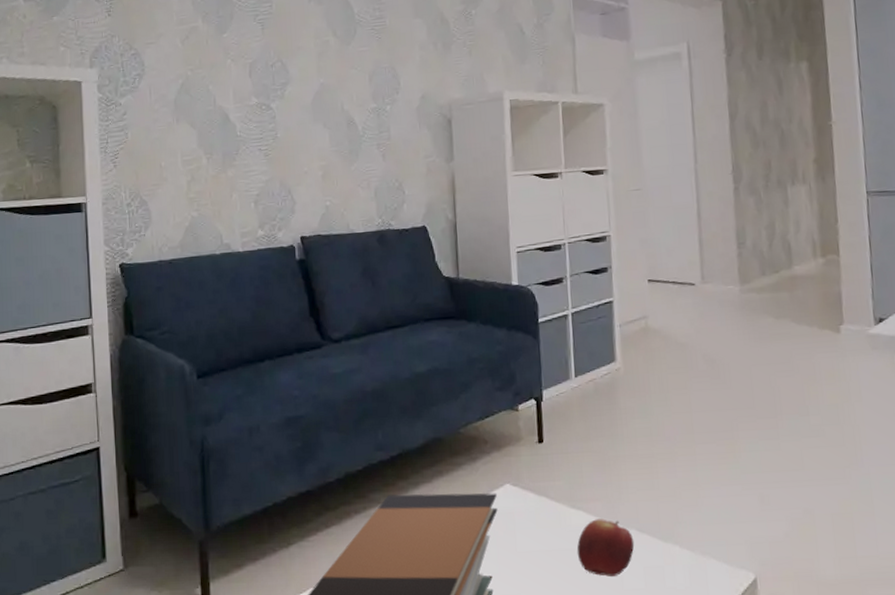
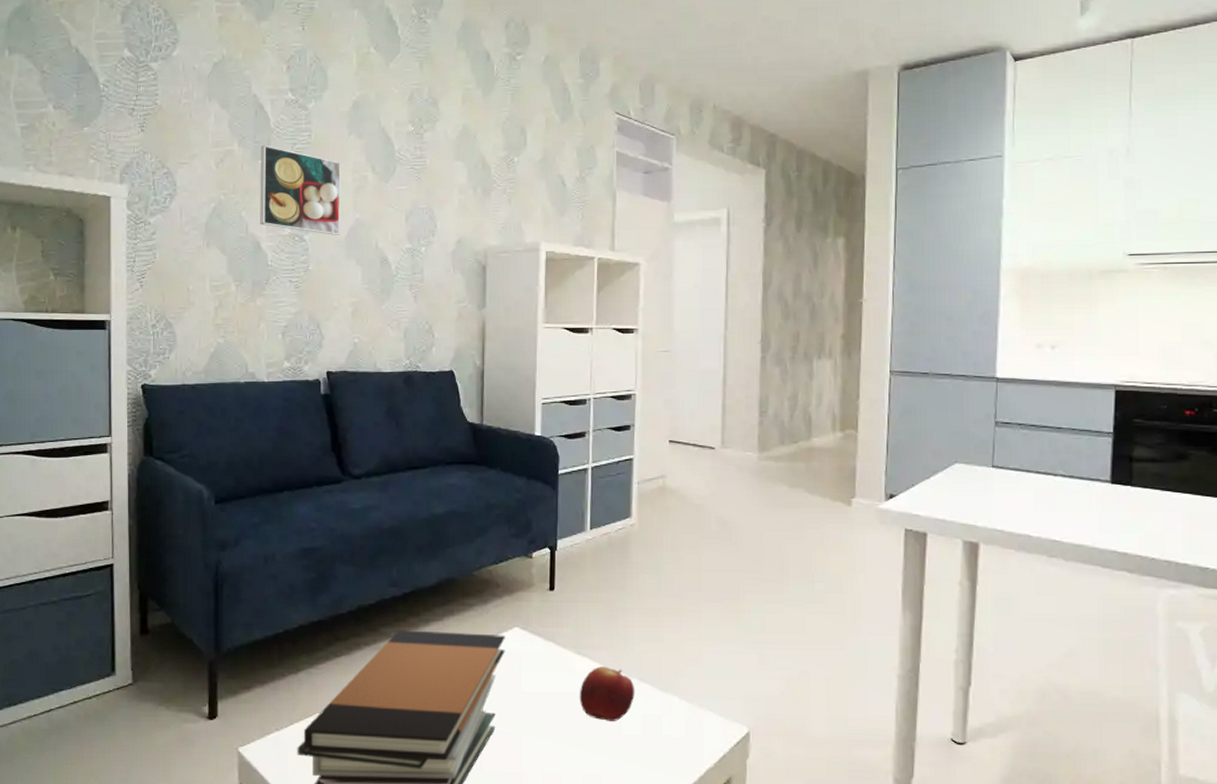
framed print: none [224,18,306,101] -> present [260,144,341,235]

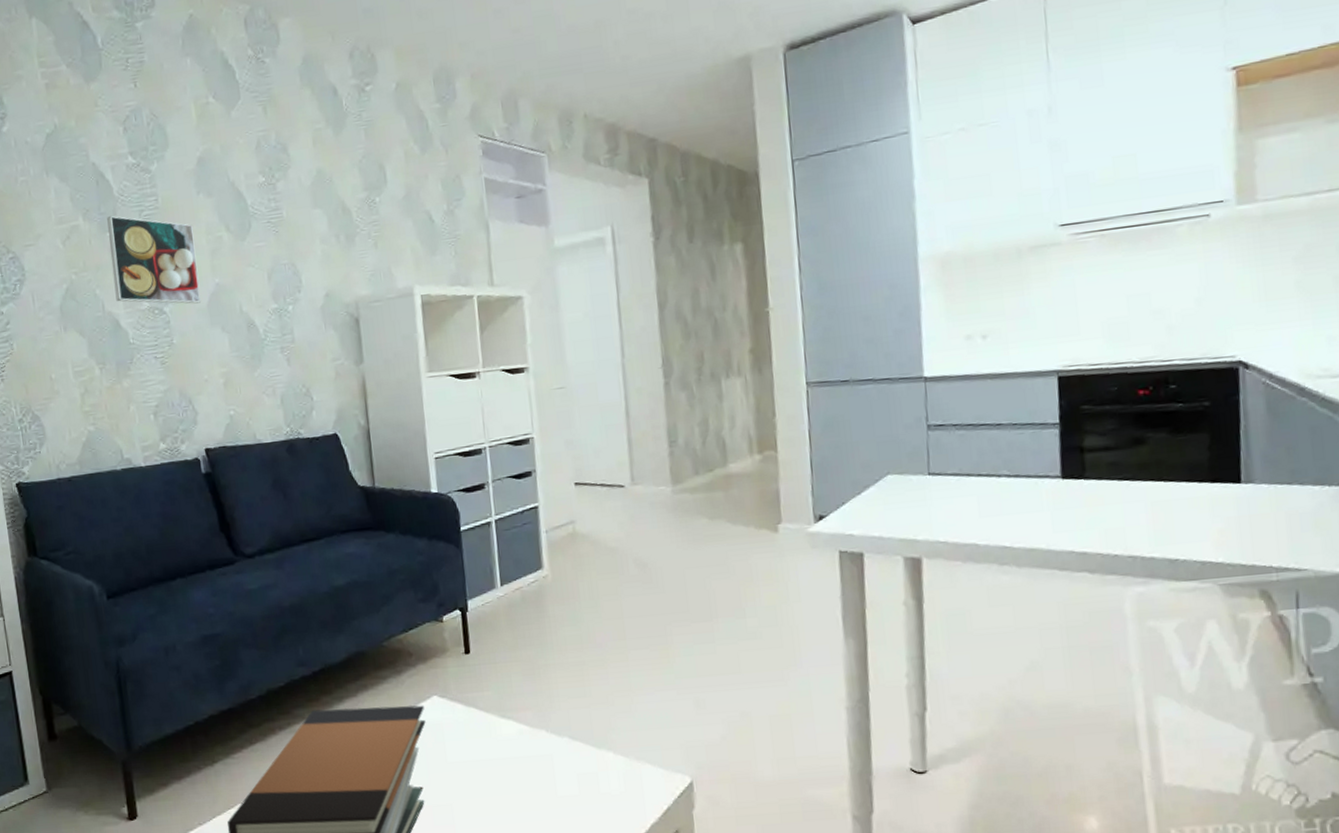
fruit: present [579,666,635,721] -> none [508,727,568,784]

